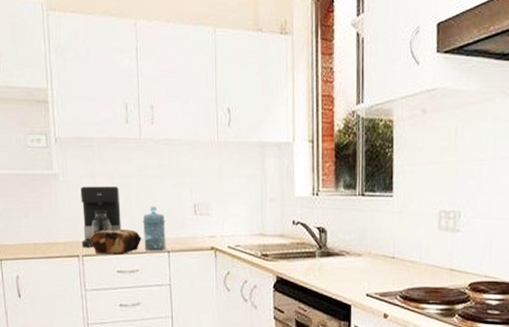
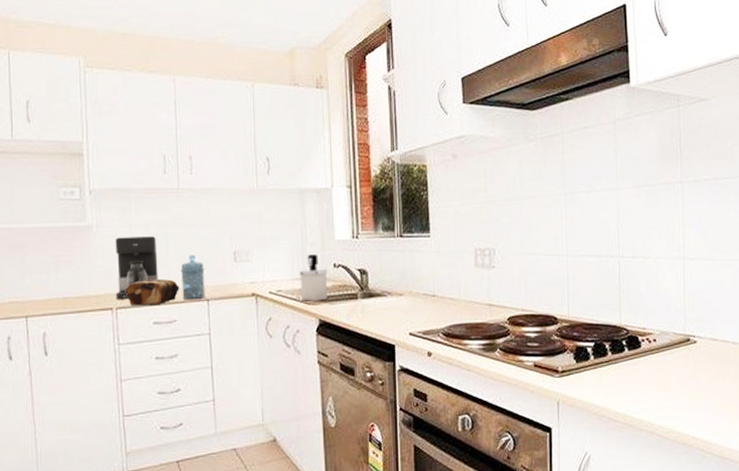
soap dispenser: none [257,210,286,258] -> present [298,254,328,301]

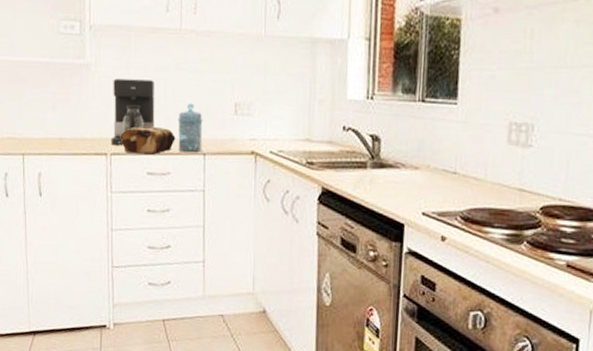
soap dispenser: present [298,254,328,301] -> none [303,114,336,167]

